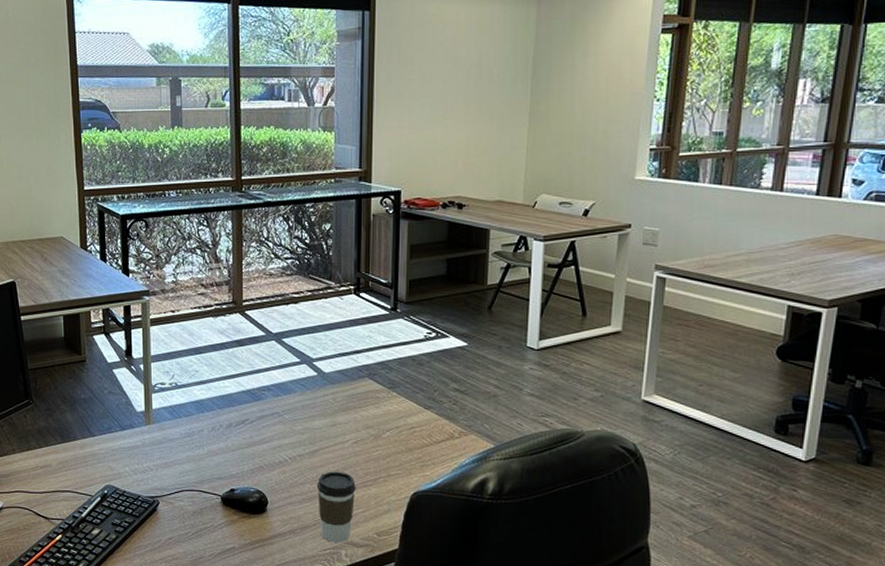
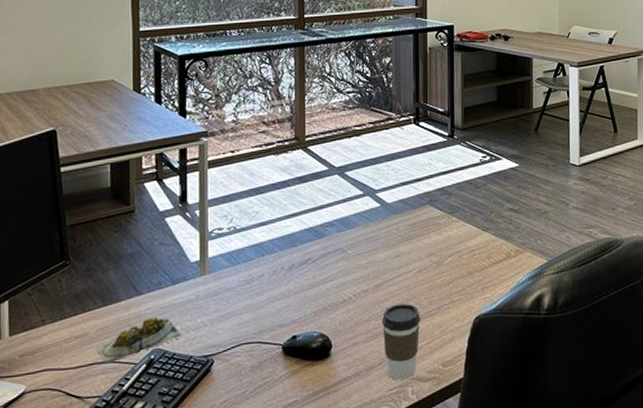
succulent plant: none [58,457,130,493] -> present [97,316,181,364]

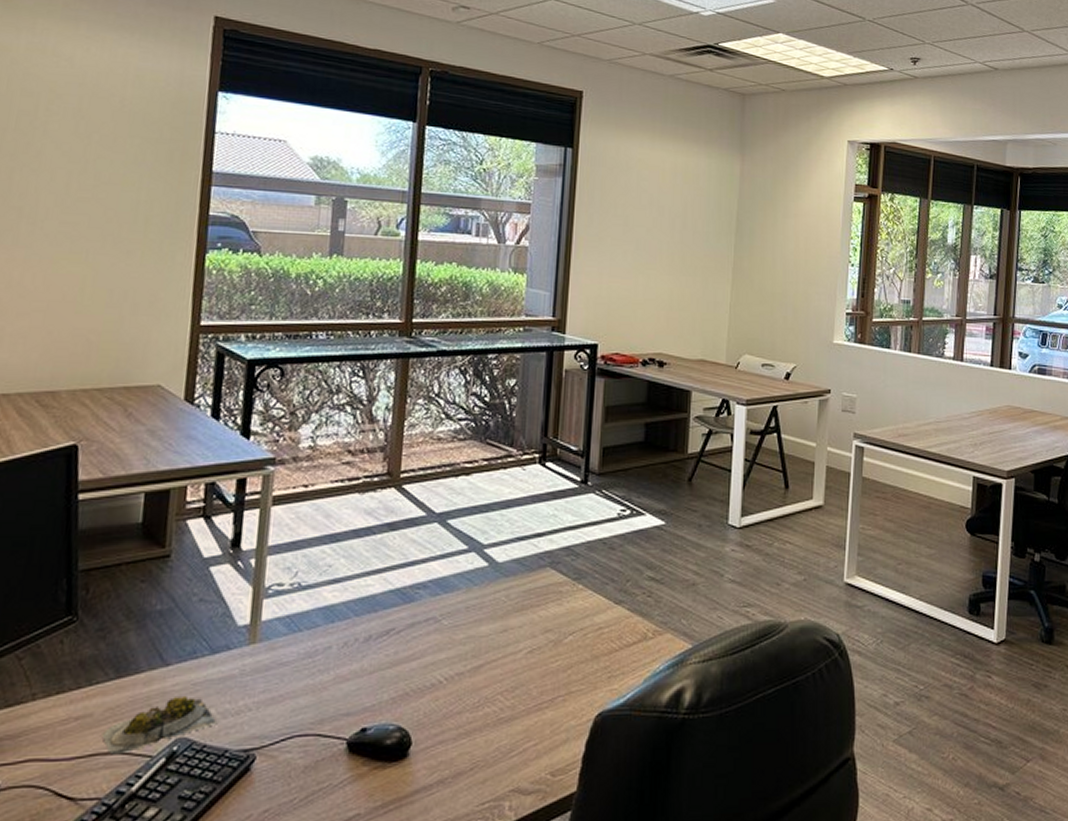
coffee cup: present [381,303,420,381] -> none [477,692,528,792]

